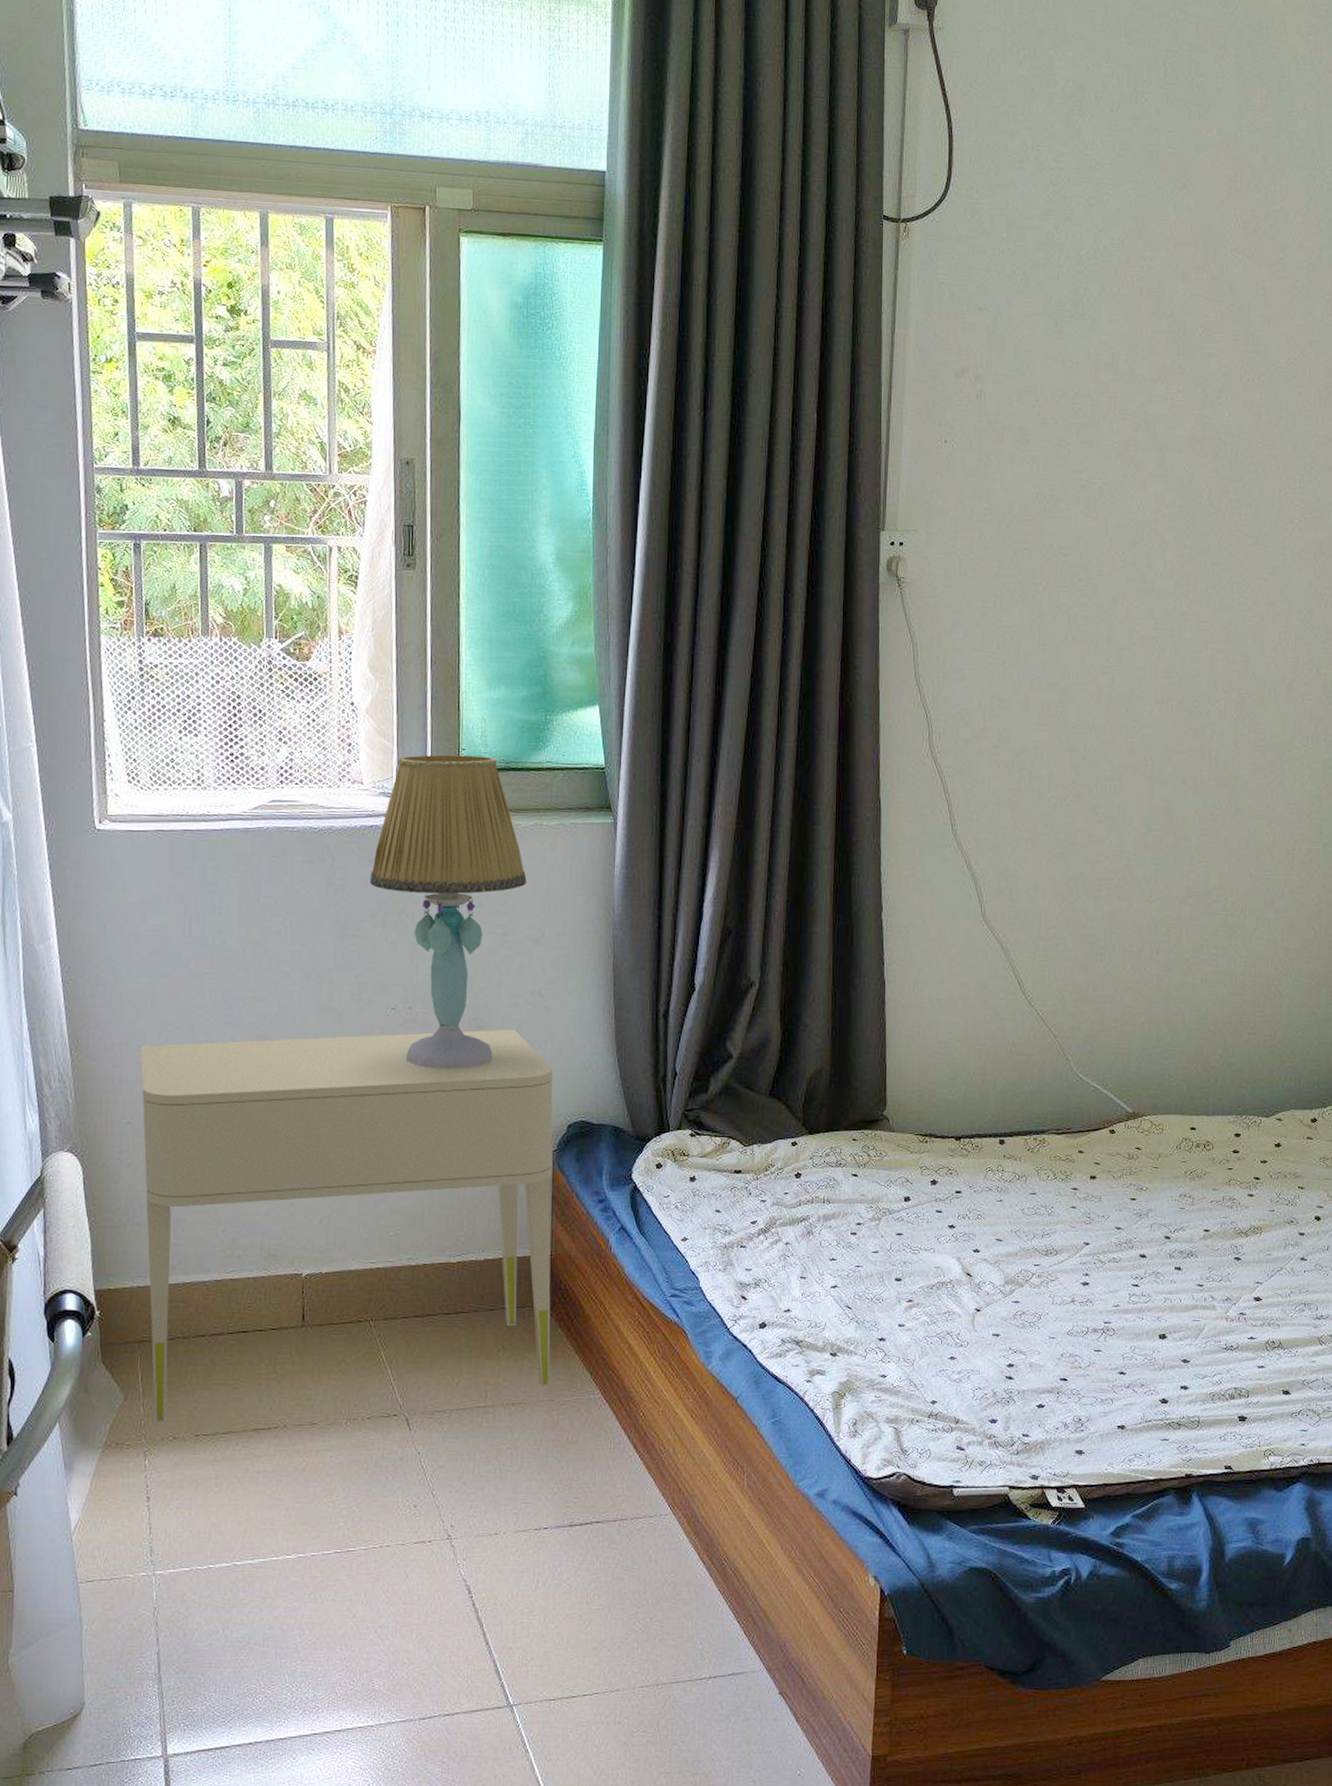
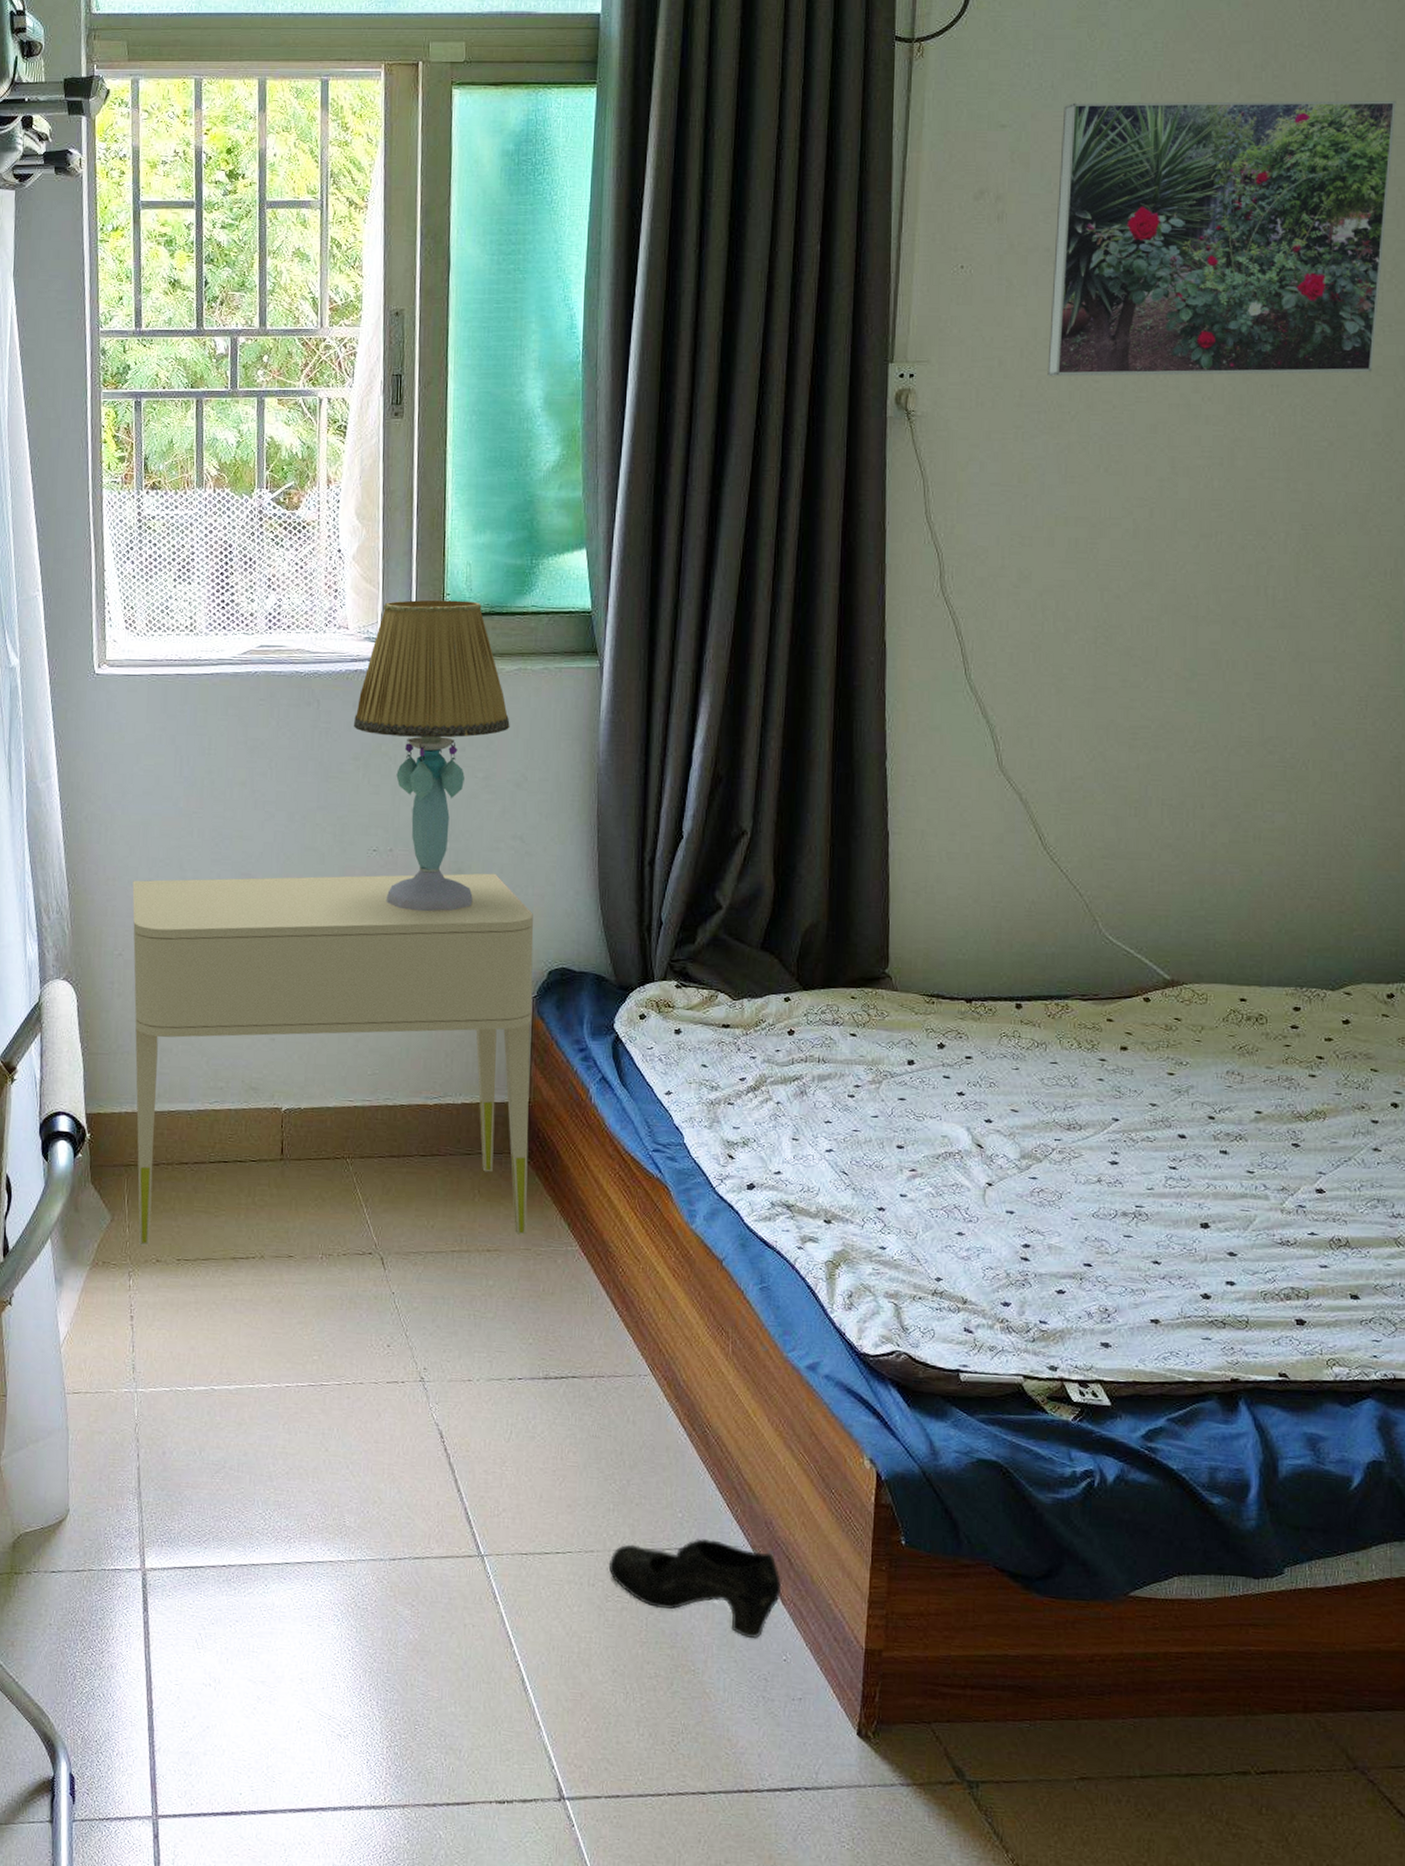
shoe: none [633,1667,796,1758] -> present [608,1538,782,1639]
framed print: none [1022,290,1315,556] -> present [1047,100,1397,376]

